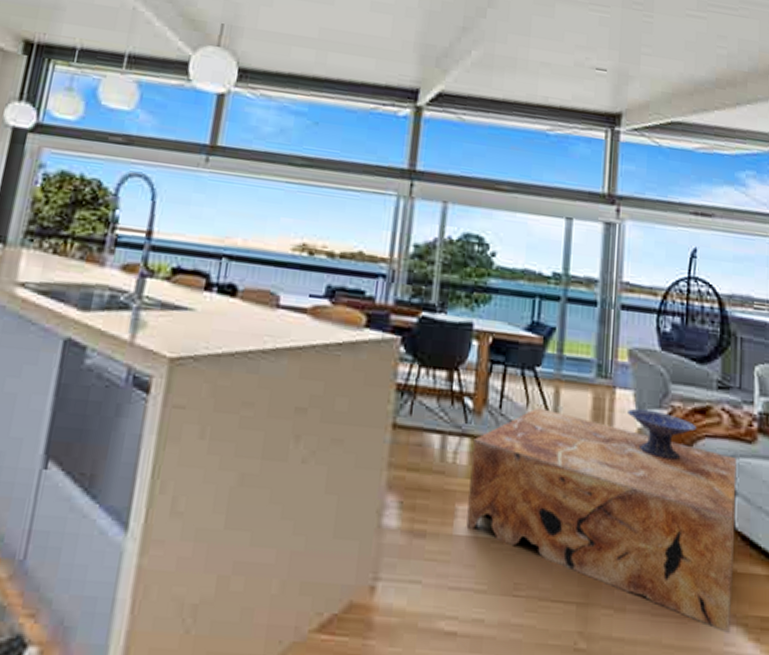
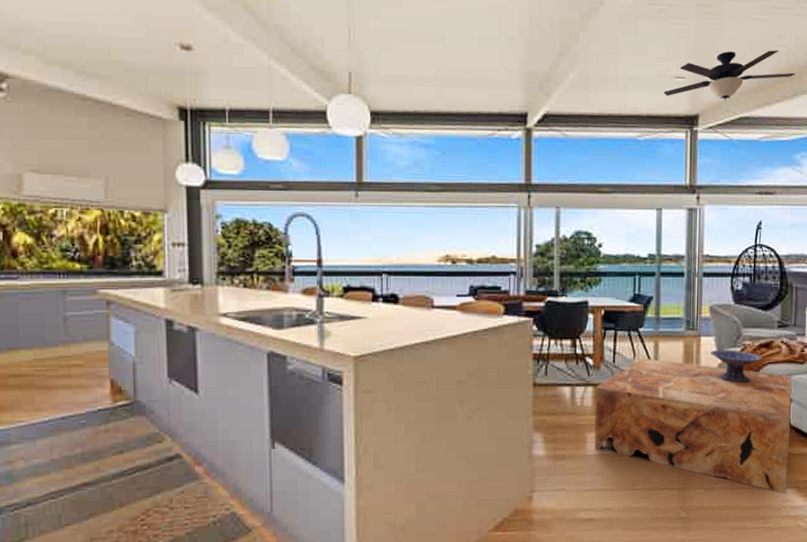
ceiling fan: none [581,46,738,101] -> present [664,50,795,101]

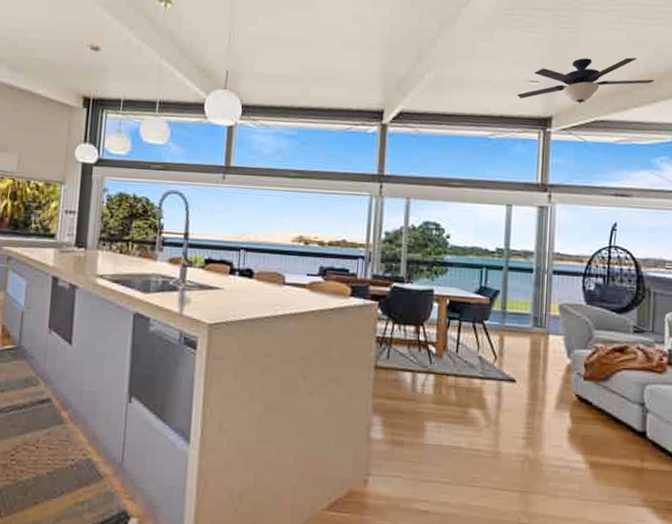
coffee table: present [595,358,792,494] -> none [433,351,649,513]
decorative bowl: present [710,349,762,383] -> none [559,349,616,387]

